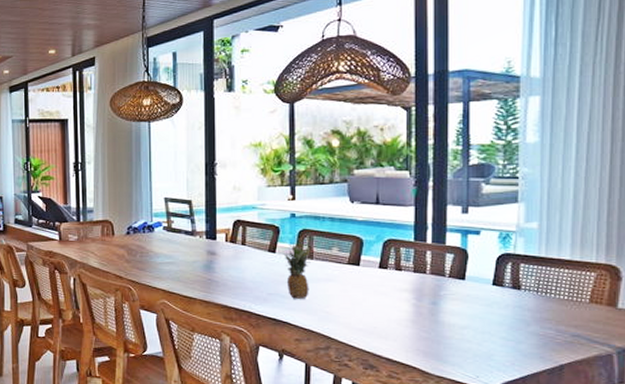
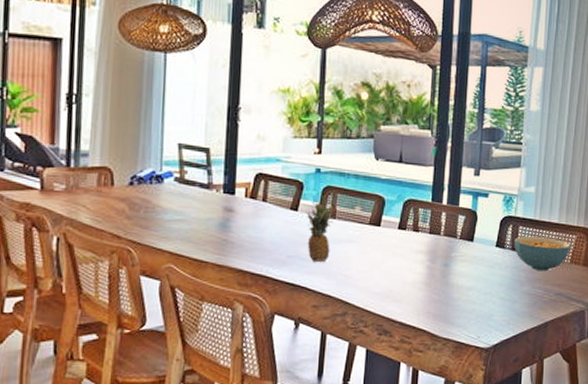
cereal bowl: none [515,273,589,311] -> present [514,236,571,271]

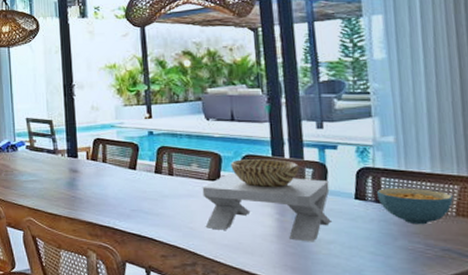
fruit: present [307,202,336,262] -> none [145,161,174,215]
decorative bowl: none [360,204,477,289] -> present [202,159,331,242]

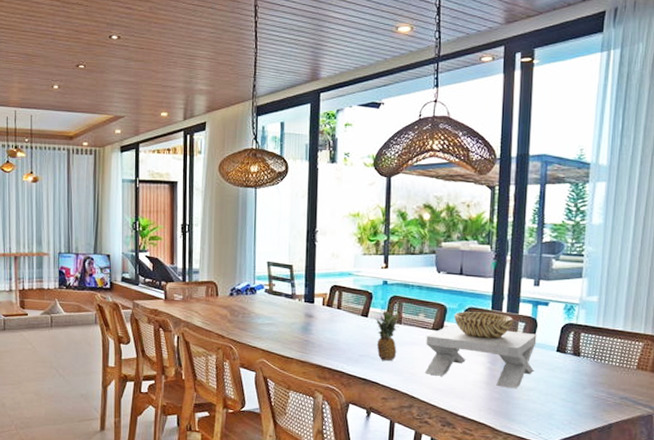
fruit: none [145,161,174,215] -> present [376,310,402,361]
cereal bowl: present [377,187,454,225] -> none [576,342,637,376]

